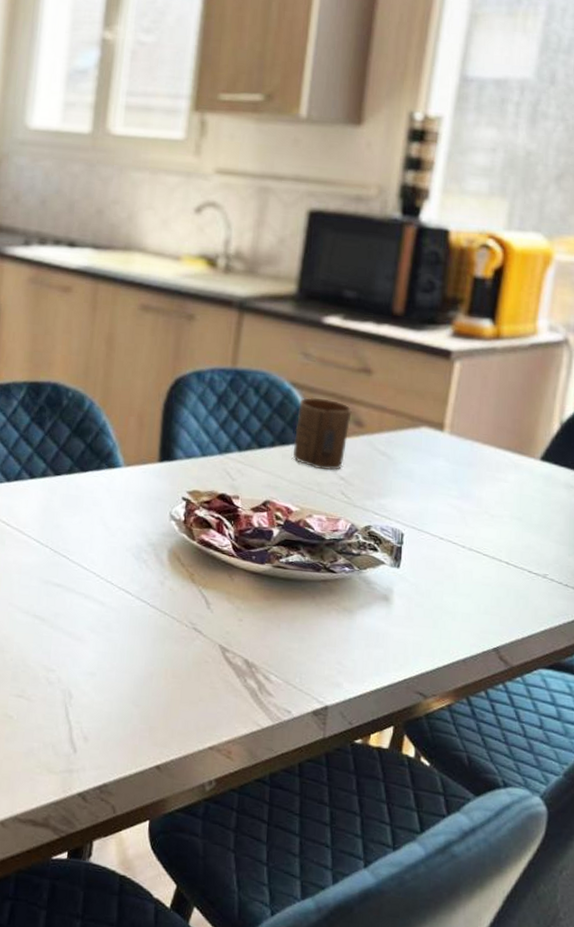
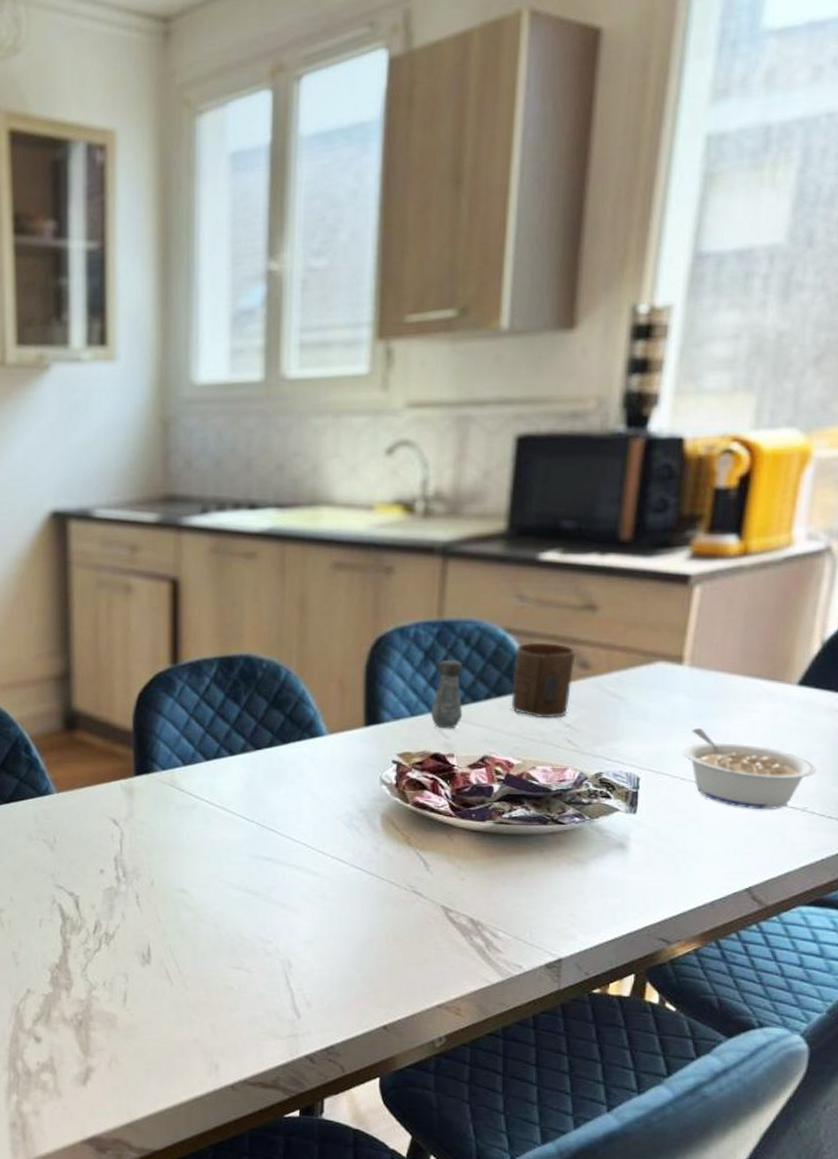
salt shaker: none [220,406,251,472] -> present [431,659,463,729]
legume: none [441,491,556,574] -> present [682,727,817,809]

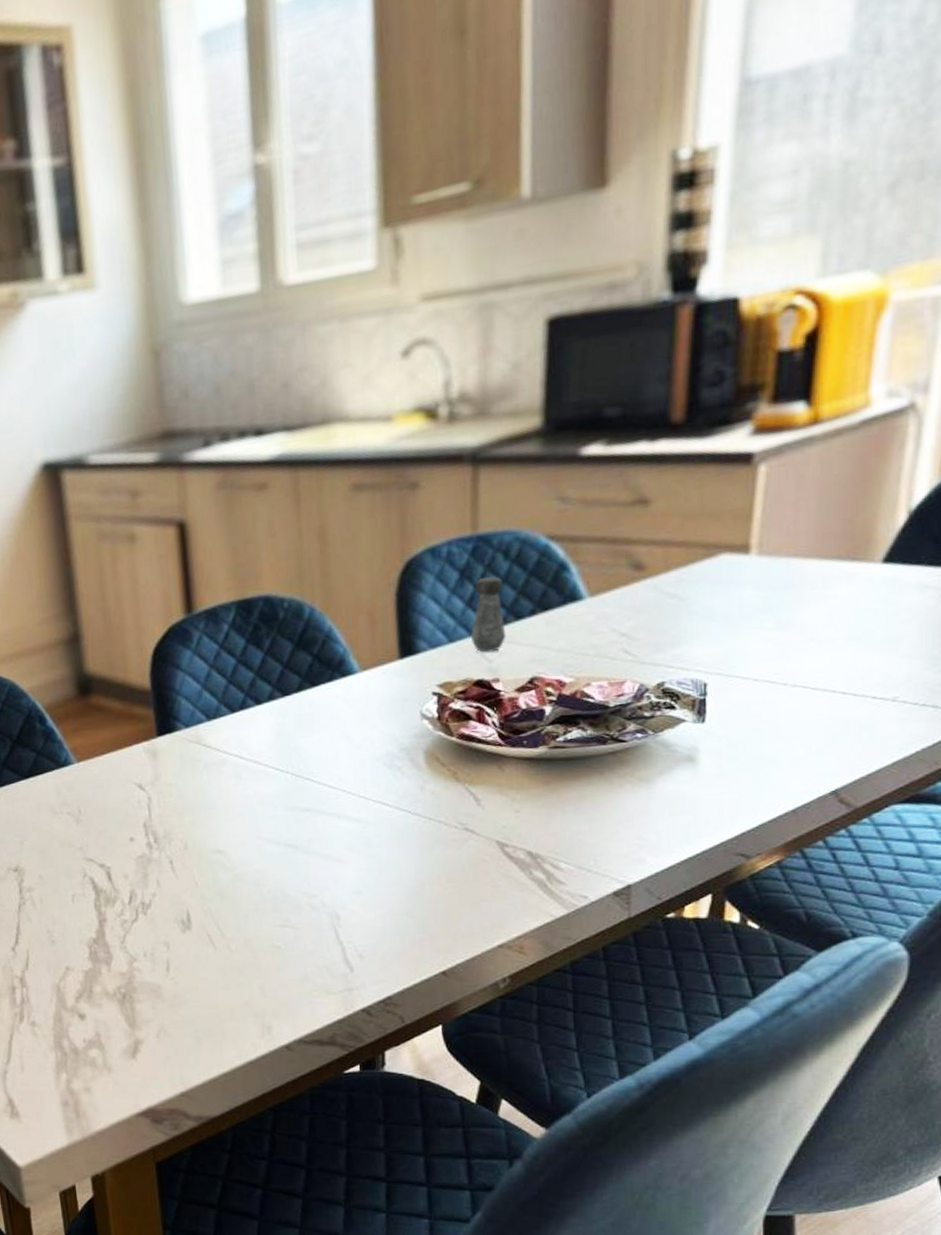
cup: present [511,643,576,717] -> none [558,546,628,630]
legume: present [682,727,817,809] -> none [753,621,907,705]

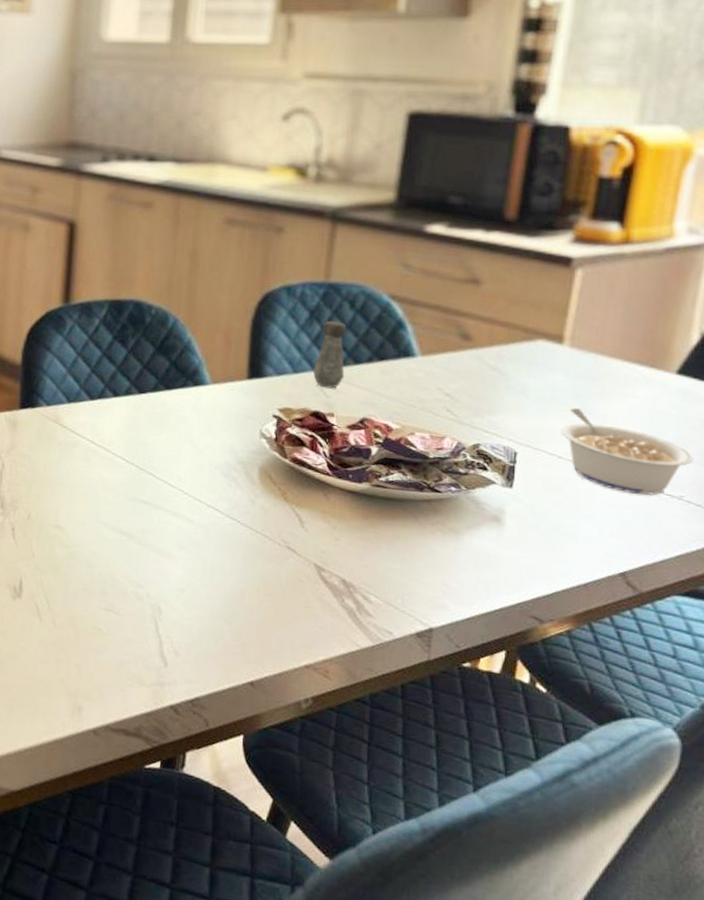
legume: none [753,621,907,705] -> present [560,407,694,495]

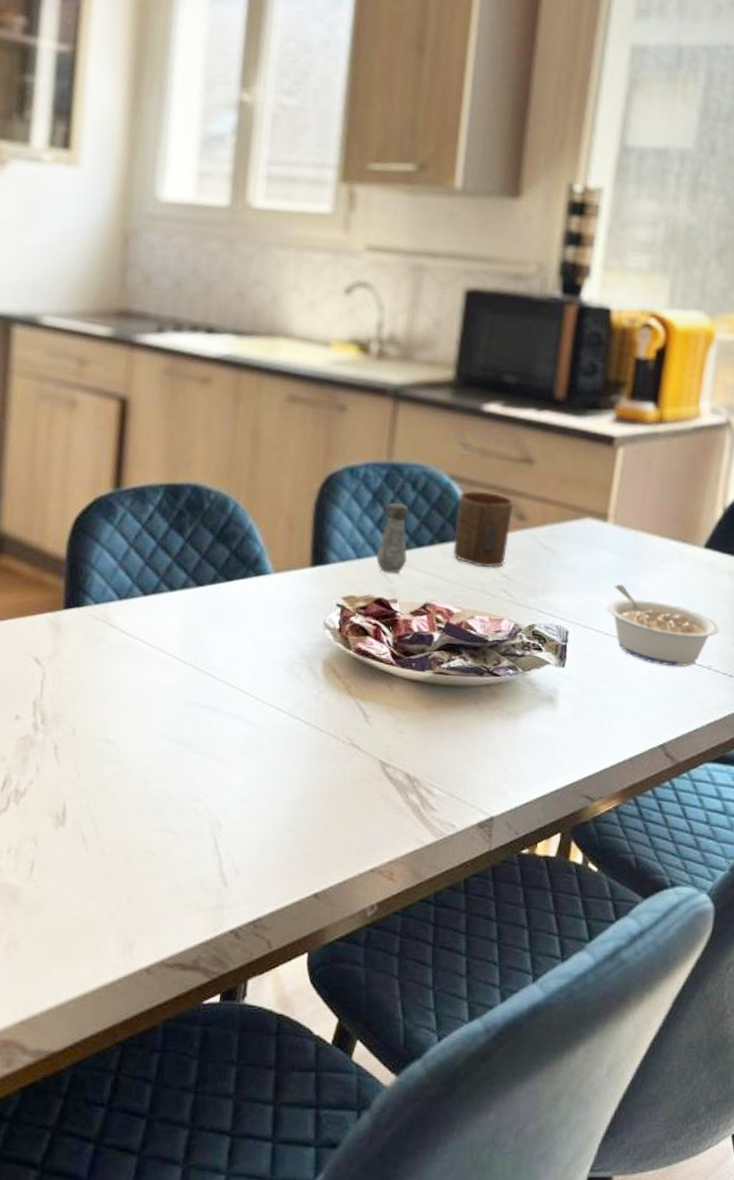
cup: none [393,311,458,386] -> present [453,491,514,567]

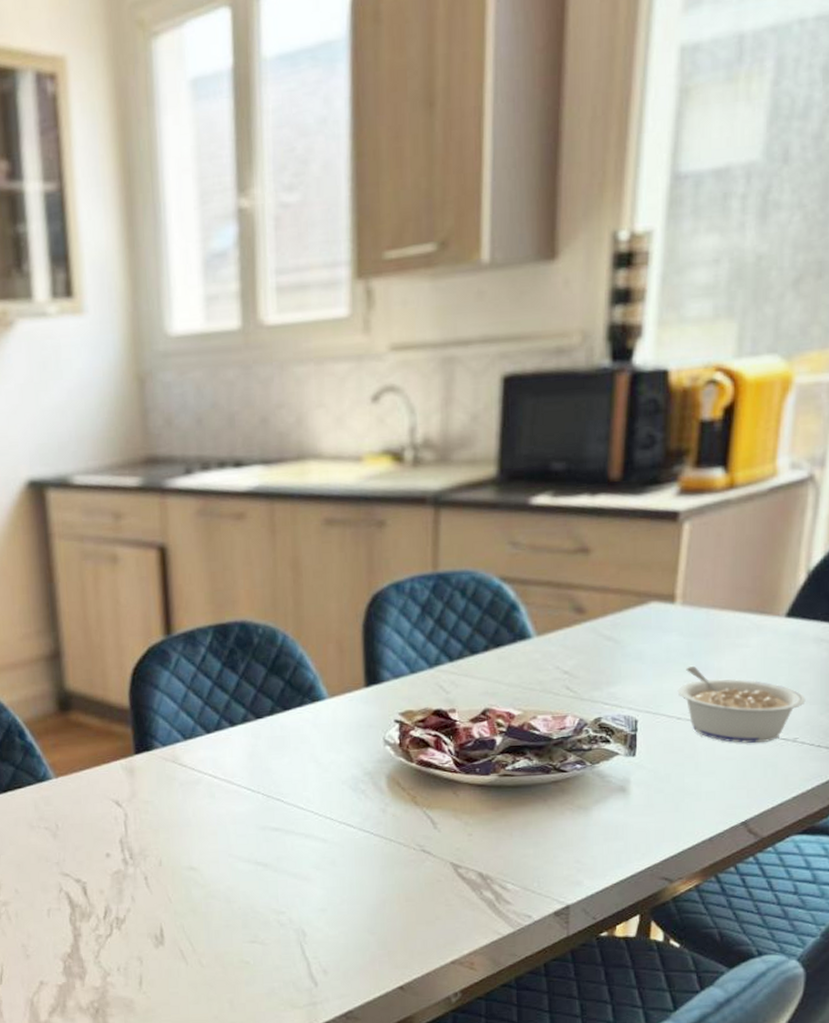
salt shaker: present [377,502,409,574] -> none [431,613,462,684]
cup: present [453,491,514,567] -> none [509,589,571,666]

